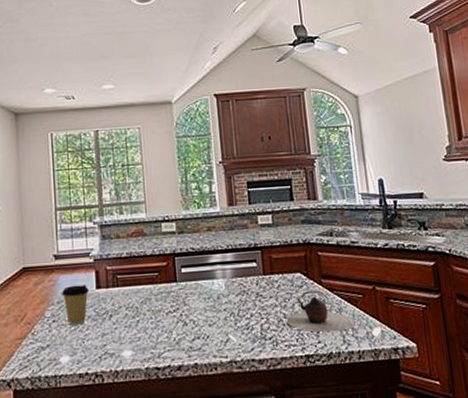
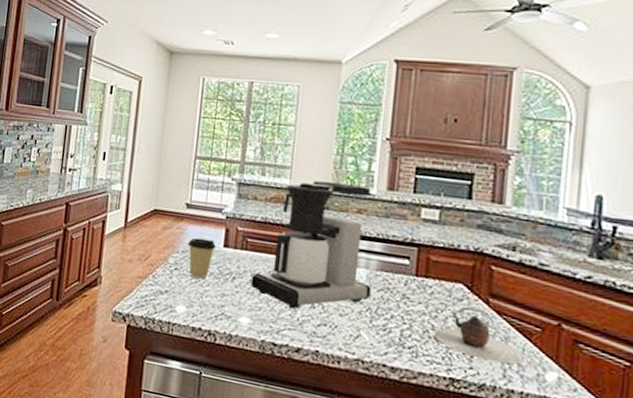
coffee maker: none [127,207,232,332] -> present [251,181,372,310]

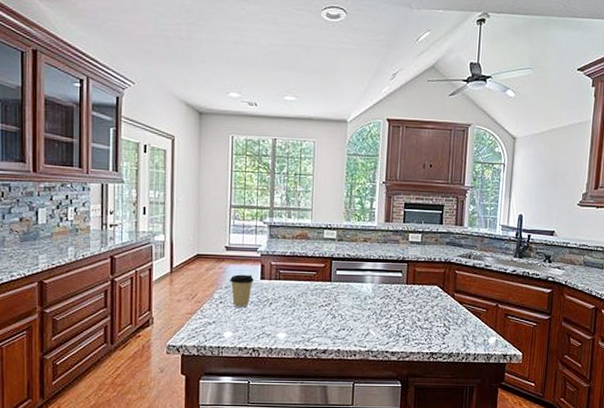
coffee maker: present [251,181,372,310] -> none [285,218,376,321]
teapot: present [433,307,524,365] -> none [419,301,476,337]

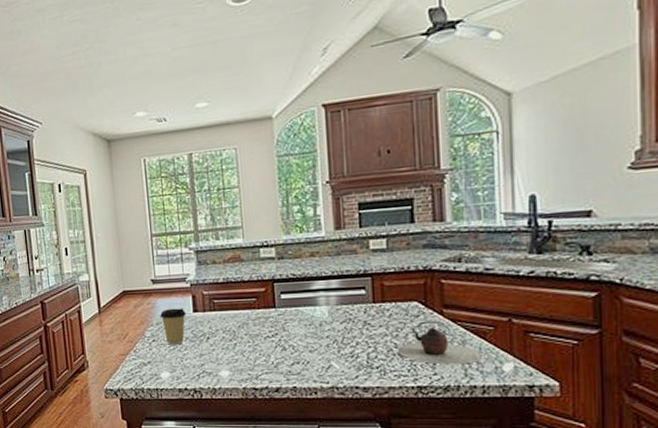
teapot: none [419,301,476,337] -> present [397,320,482,365]

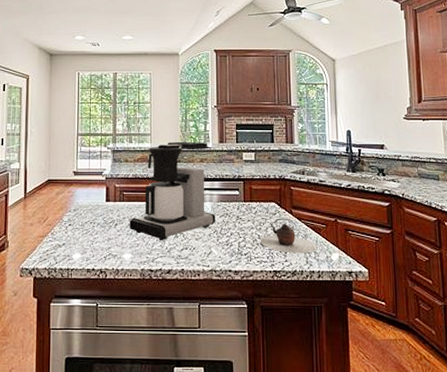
coffee cup: present [160,308,186,346] -> none [78,197,100,230]
coffee maker: none [224,231,335,355] -> present [129,141,216,241]

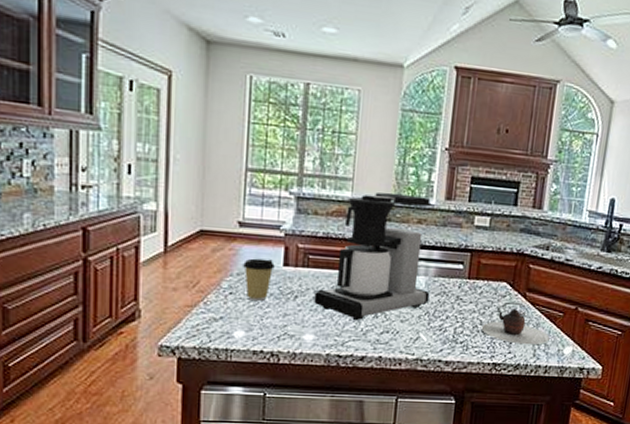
coffee cup: none [78,197,100,230] -> present [243,258,275,302]

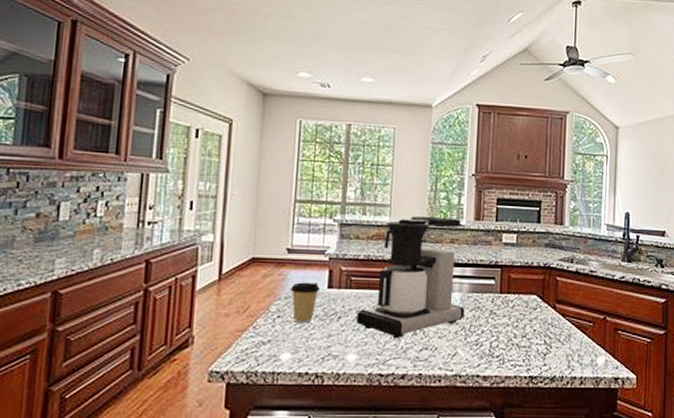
teapot: present [481,301,550,345] -> none [516,314,582,357]

